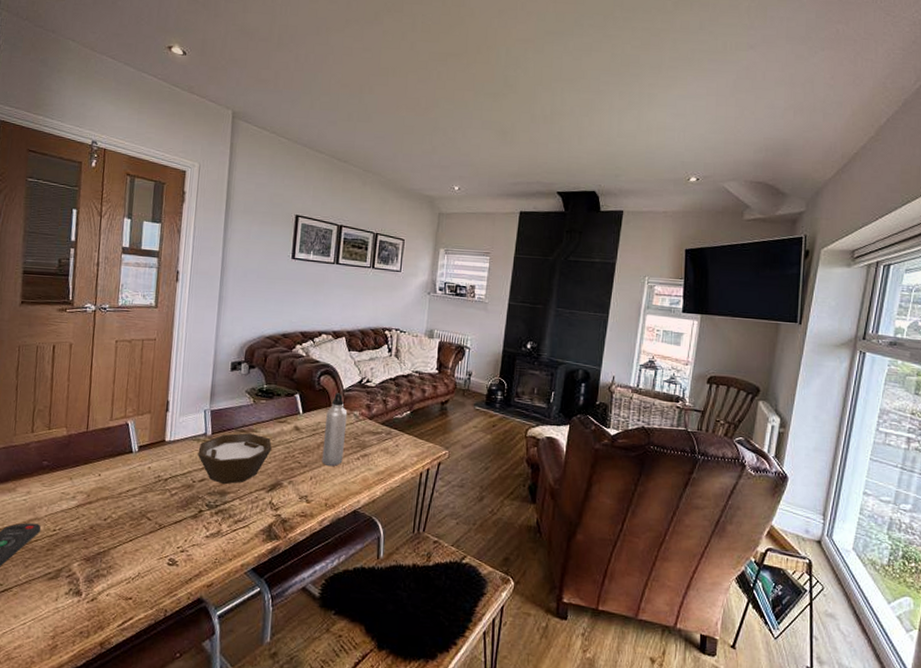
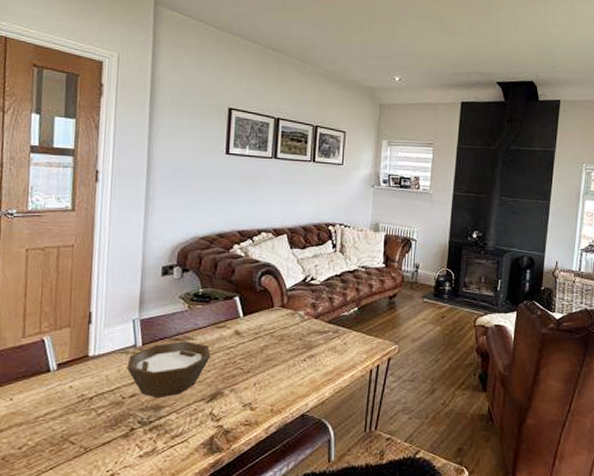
water bottle: present [321,393,348,466] -> none [265,293,292,369]

